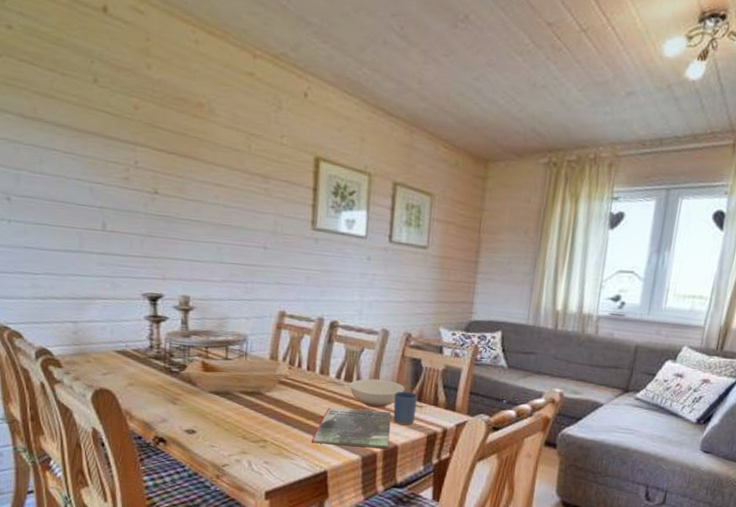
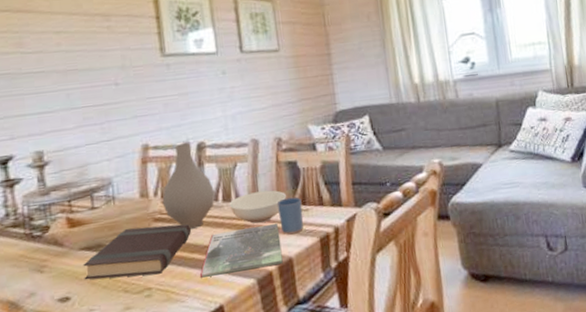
book: none [210,384,311,431] -> present [83,223,191,280]
vase: none [289,318,340,399] -> present [162,143,216,229]

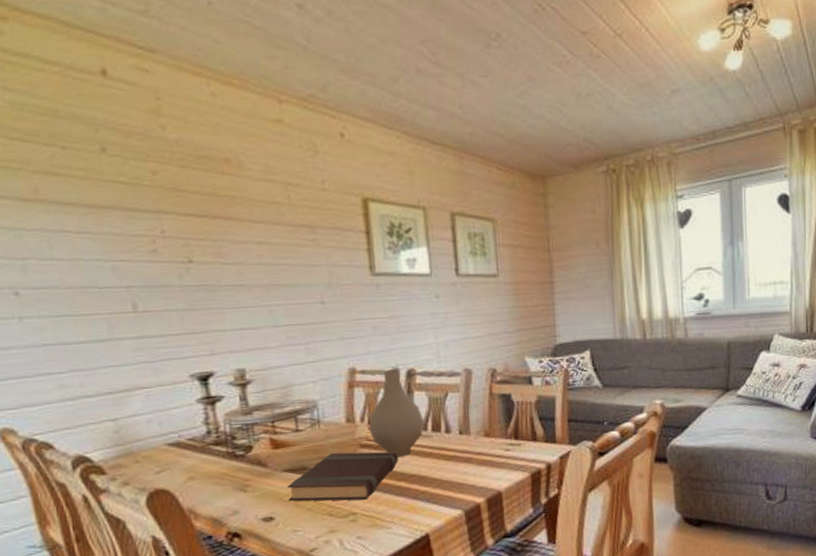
magazine: present [200,224,283,278] -> none [407,457,492,506]
bowl: present [229,190,287,224] -> none [438,422,499,455]
mug: present [276,197,304,234] -> none [488,430,515,468]

